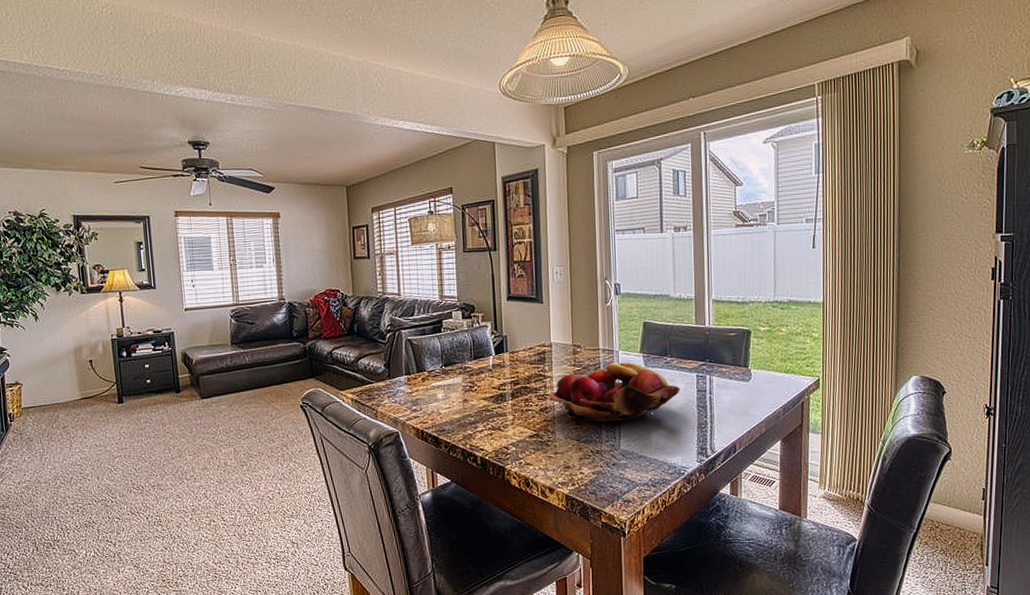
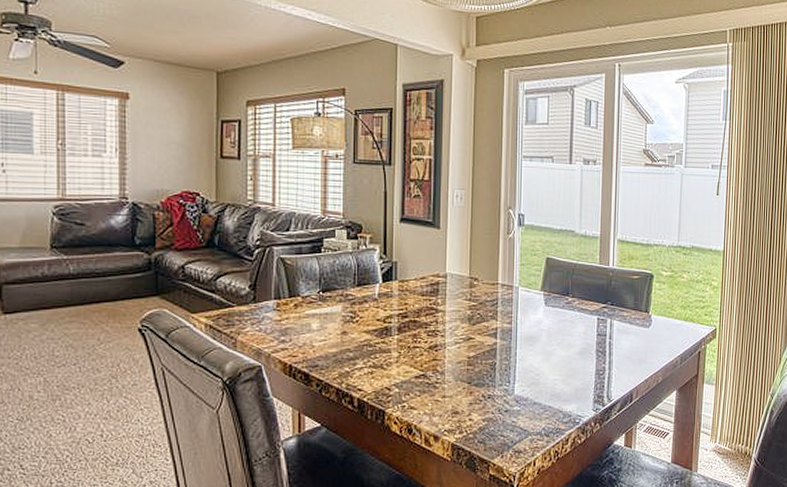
fruit basket: present [549,362,681,422] -> none [441,299,581,364]

